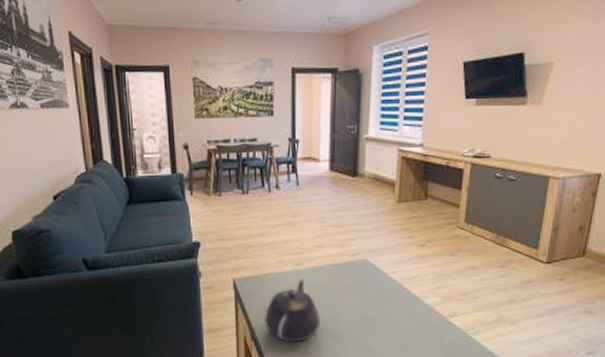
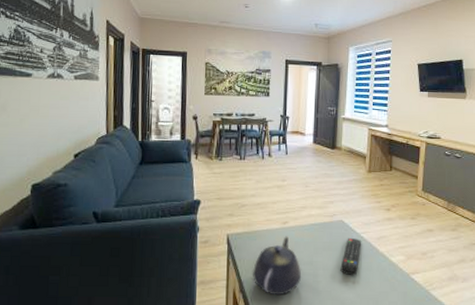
remote control: none [365,278,390,321] -> present [340,237,362,276]

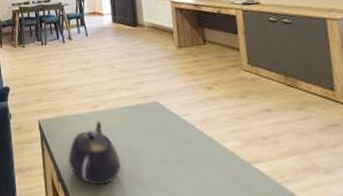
remote control: present [340,237,362,276] -> none [163,121,185,165]

